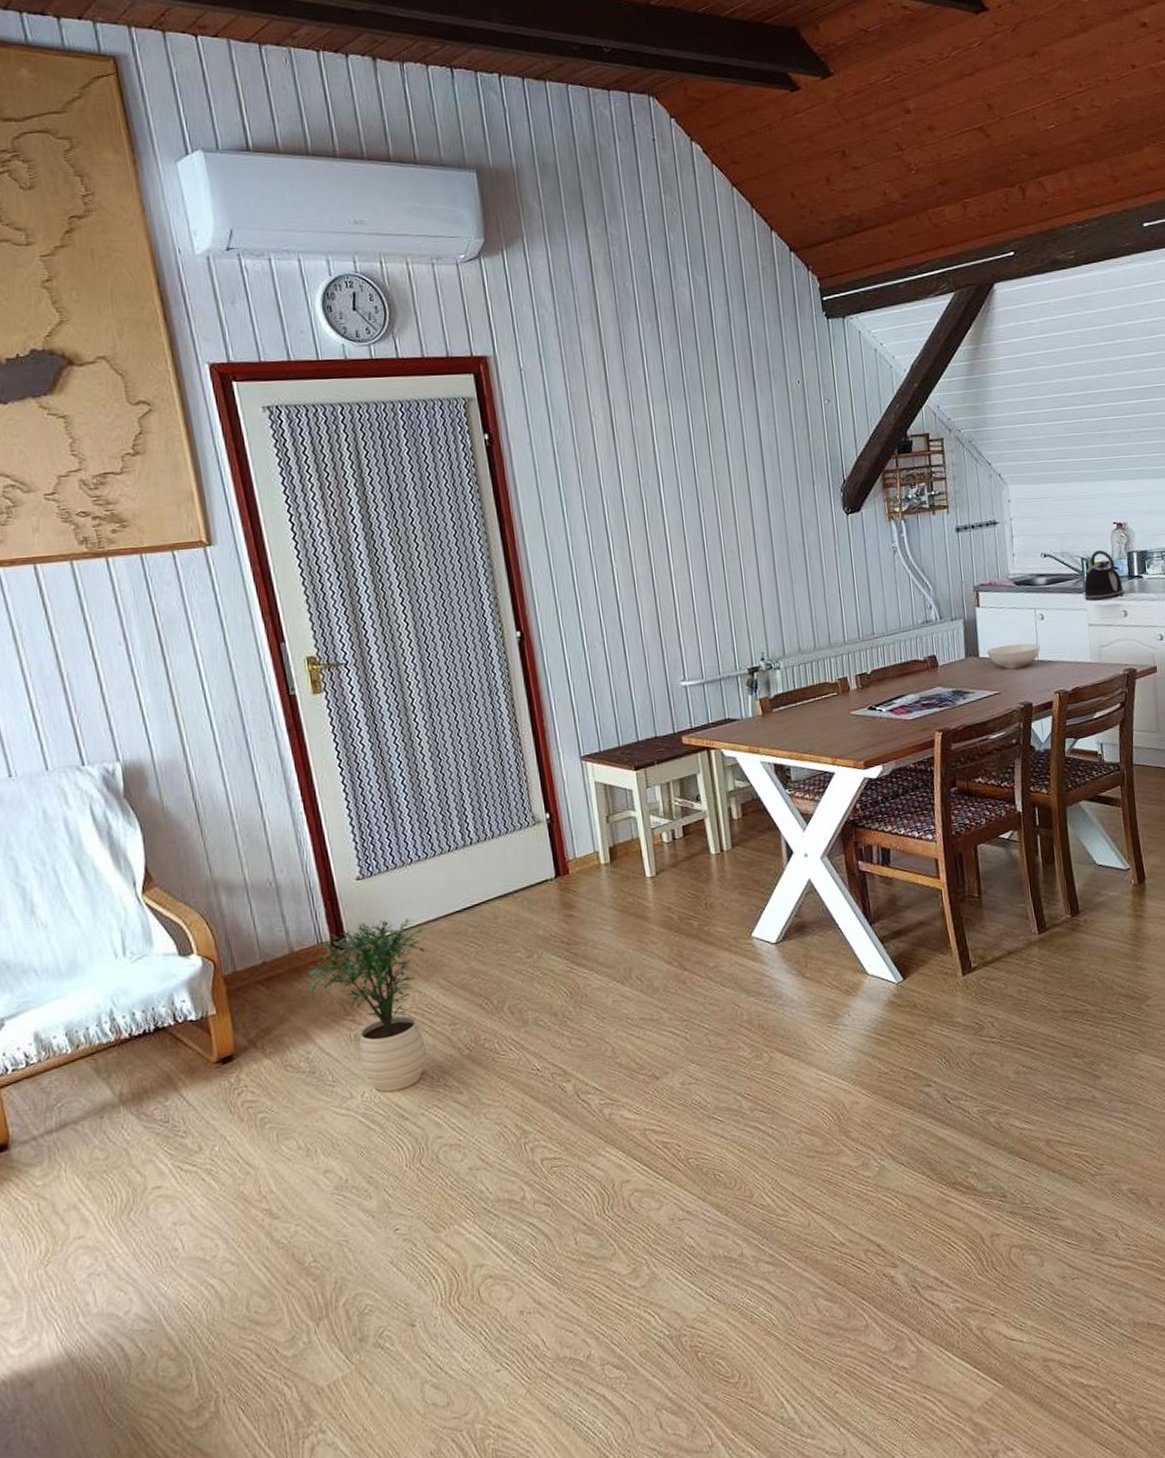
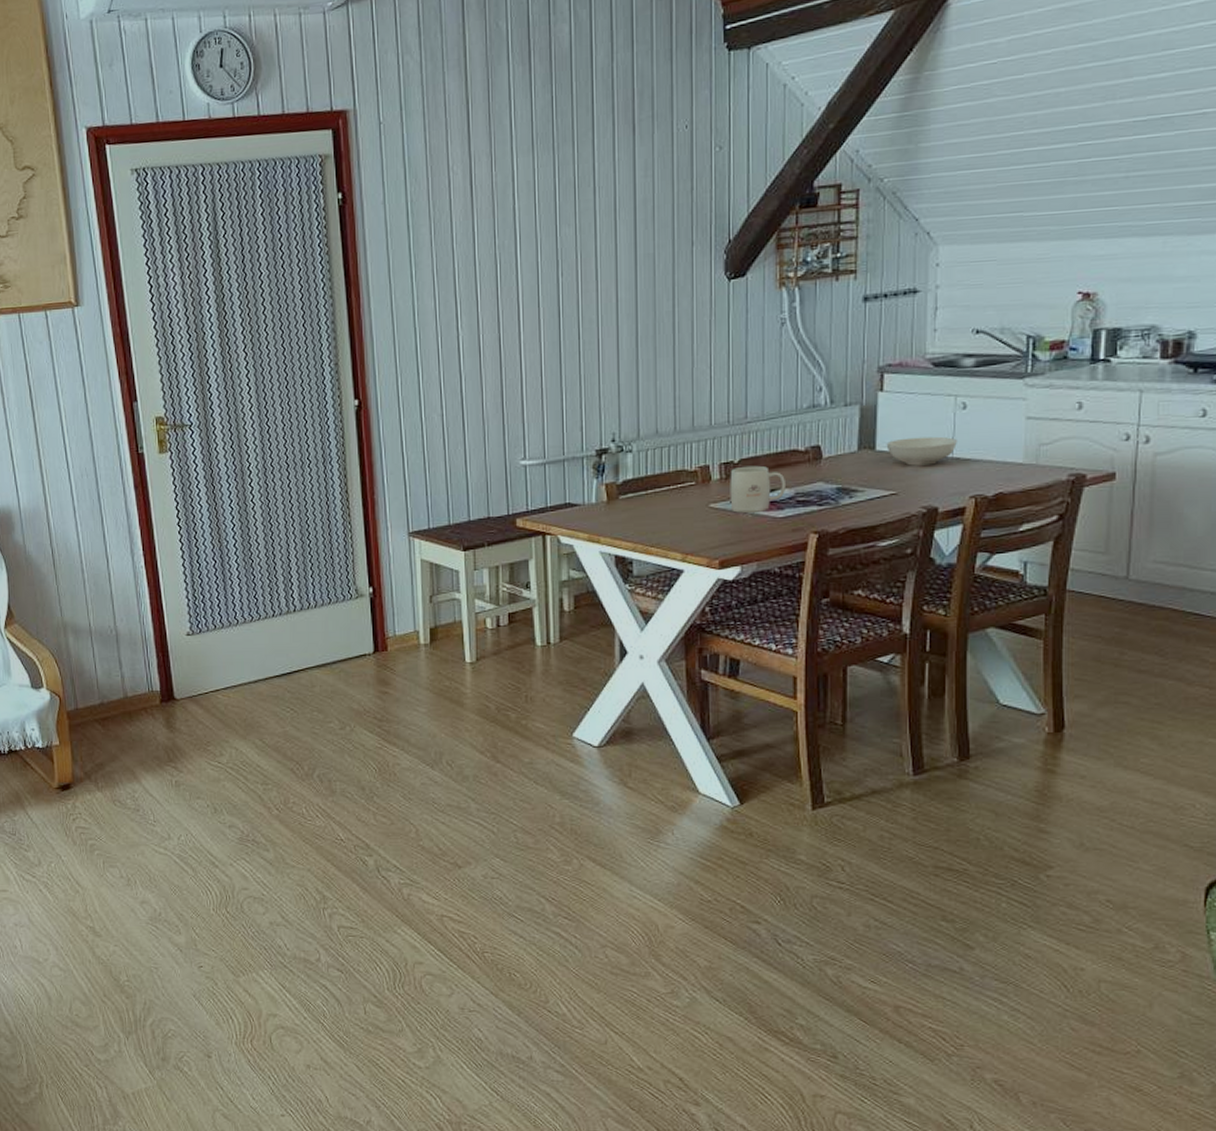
potted plant: present [307,917,428,1092] -> none [138,675,249,838]
mug: none [865,675,912,719] -> present [730,465,787,514]
kettle: present [1084,550,1124,601] -> none [1024,326,1081,389]

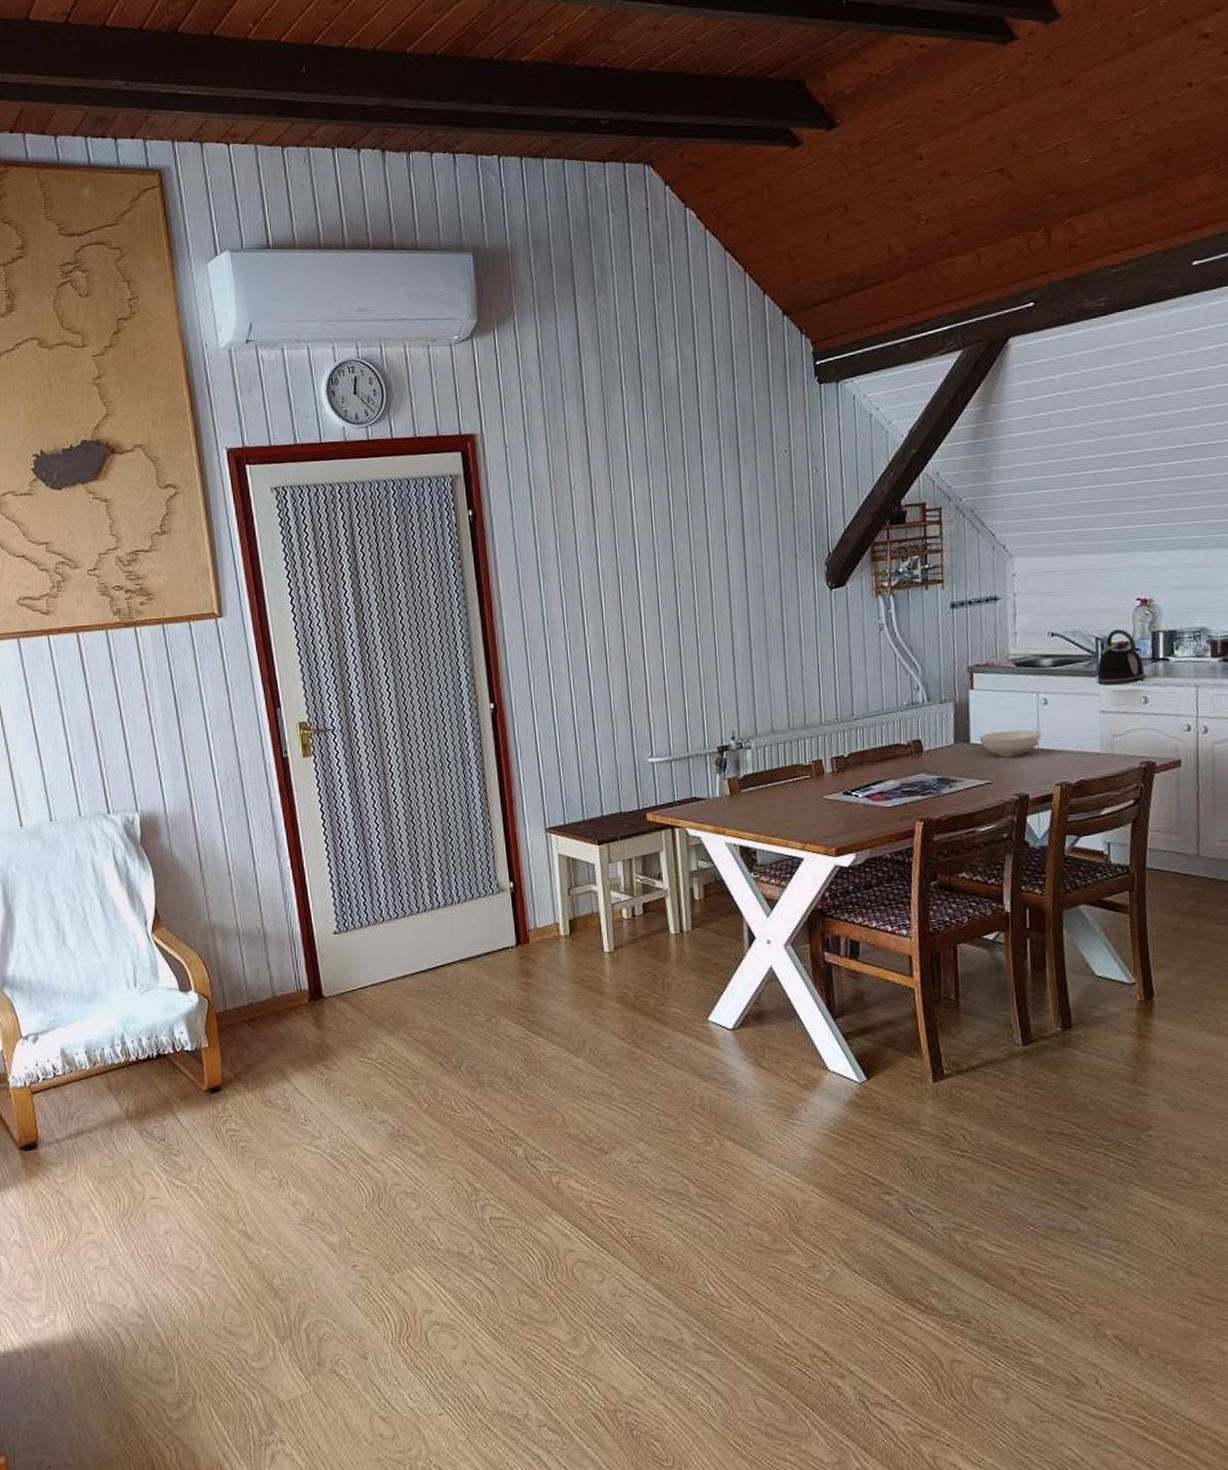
mug: present [730,465,787,514] -> none [841,759,893,804]
kettle: none [1024,326,1081,389] -> present [1096,629,1145,686]

